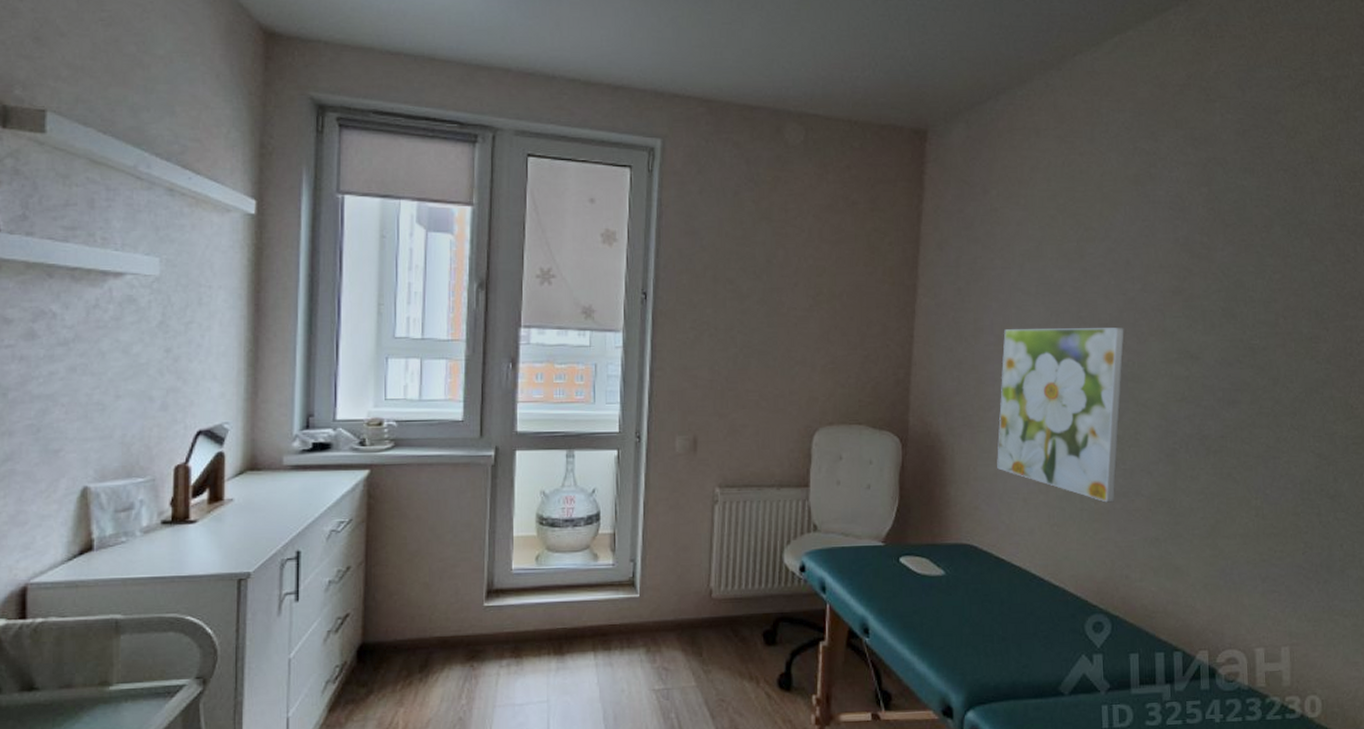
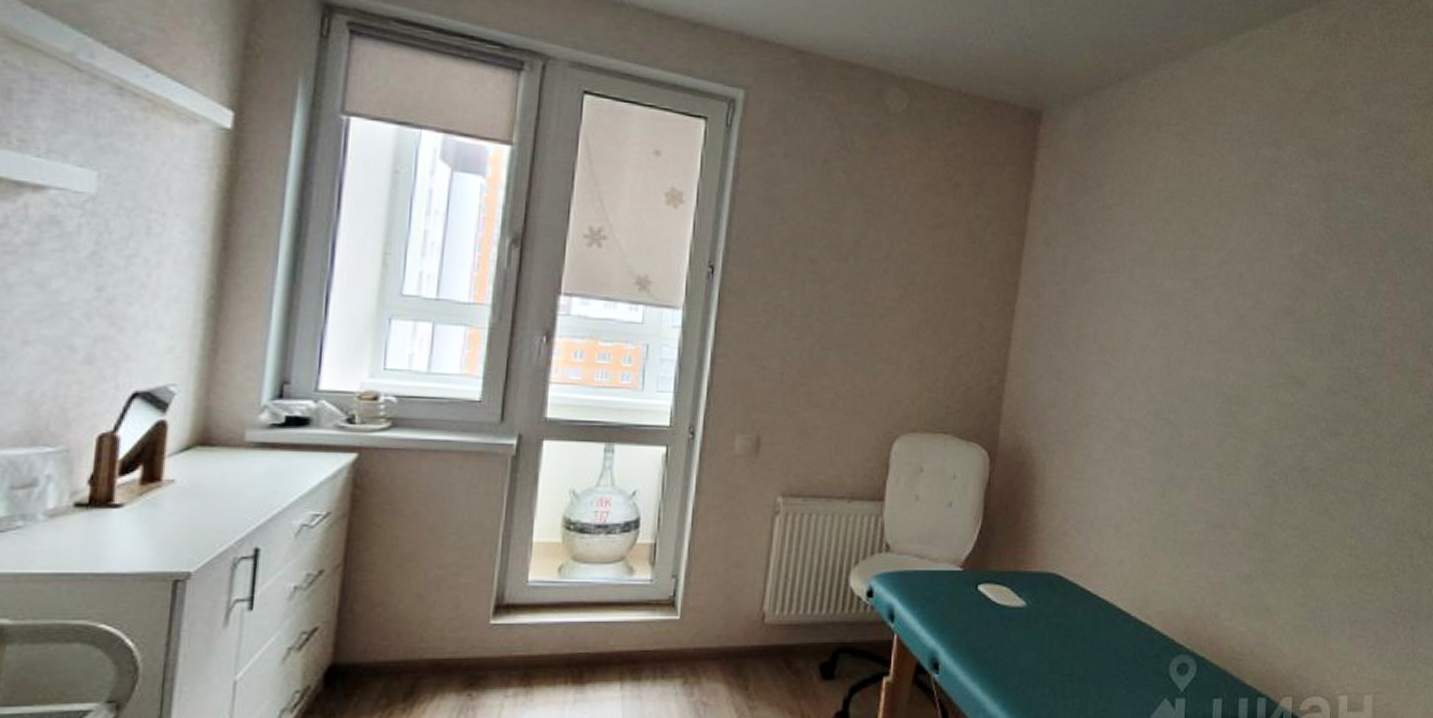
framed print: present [997,328,1124,503] -> none [1090,339,1232,534]

